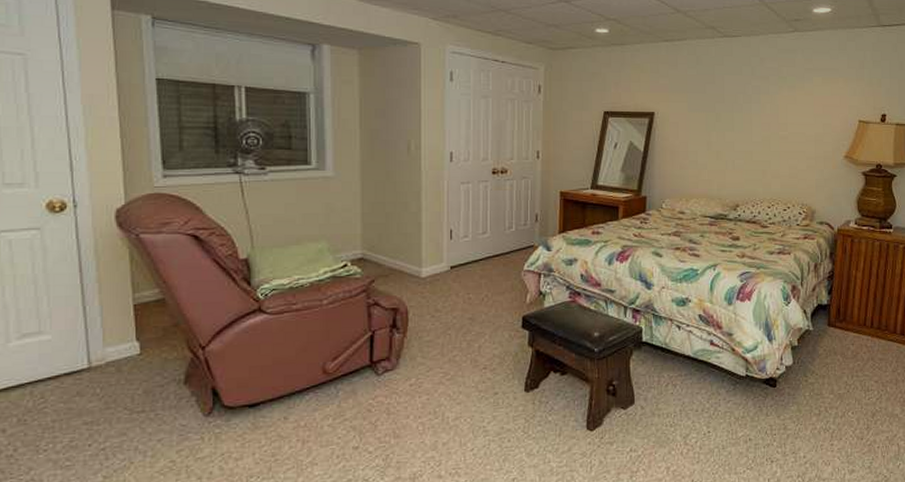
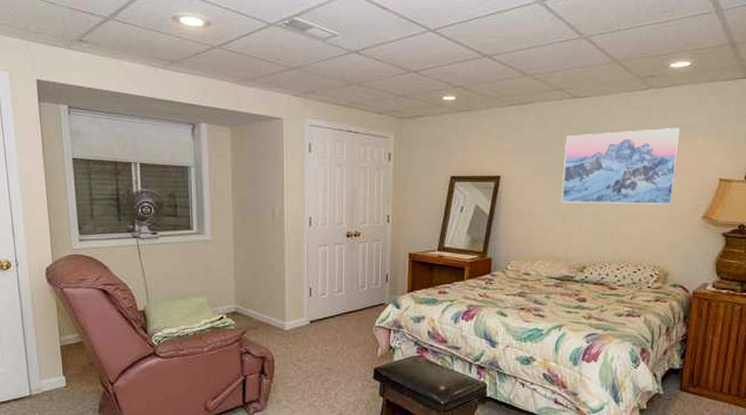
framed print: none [715,70,824,144] -> present [562,128,681,205]

